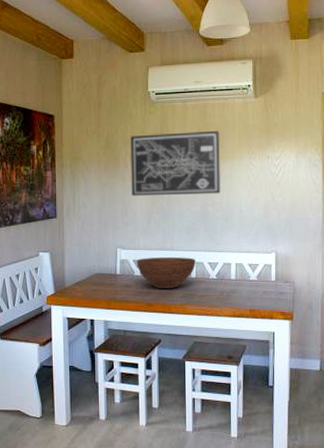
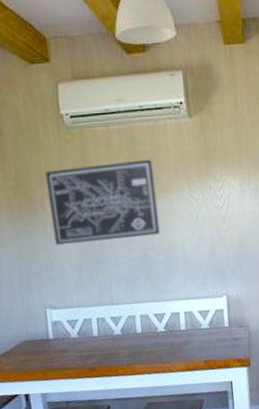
fruit bowl: present [136,257,196,288] -> none [70,310,141,350]

